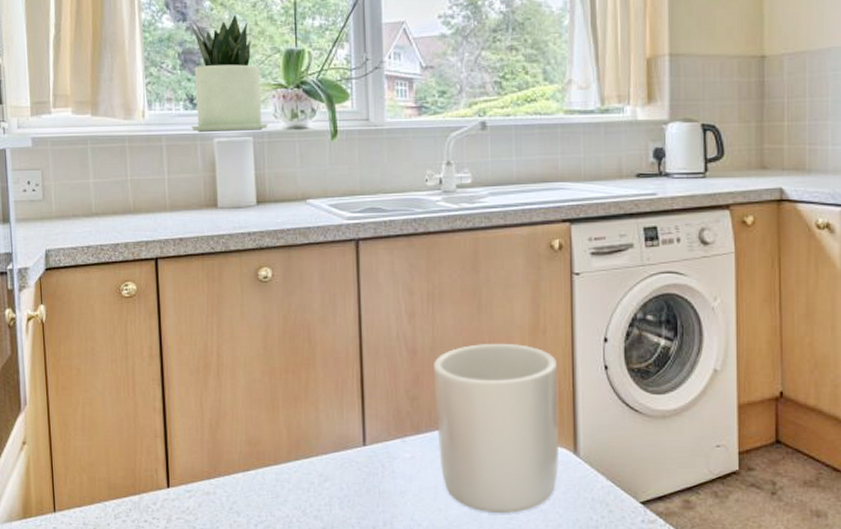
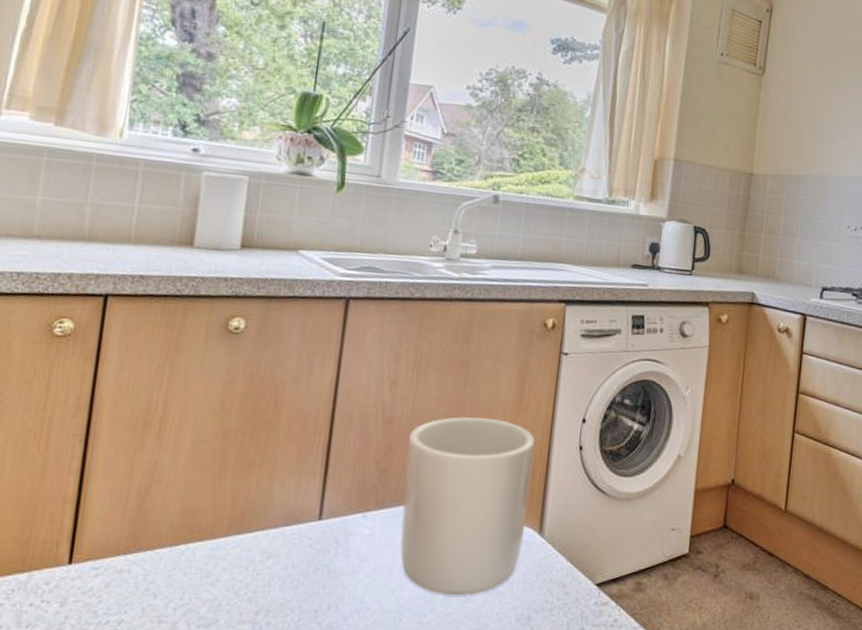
planter: present [189,15,268,133] -> none [178,43,269,171]

